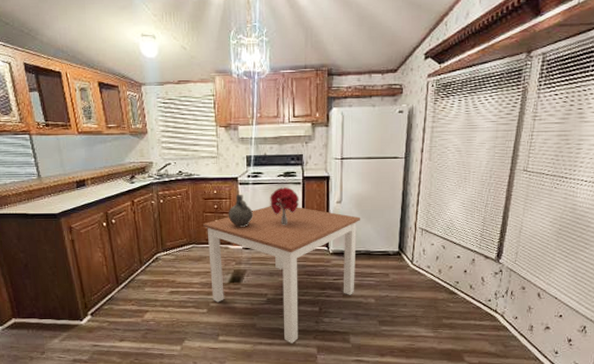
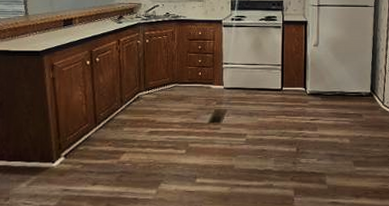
dining table: present [203,205,360,343] -> none [187,47,335,185]
ceramic jug: present [228,195,253,227] -> none [211,36,235,67]
bouquet: present [270,187,299,225] -> none [252,30,279,66]

